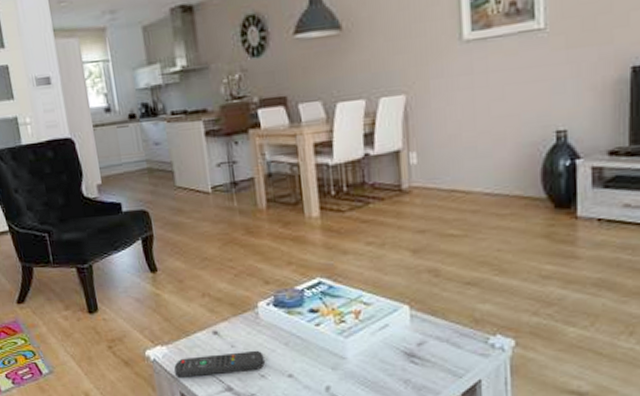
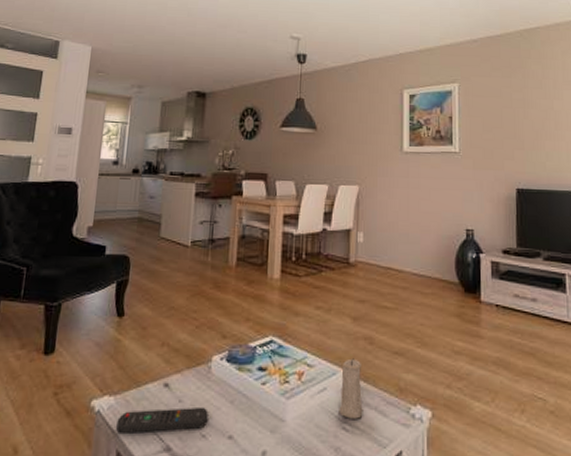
candle: none [404,293,433,352] -> present [339,358,363,419]

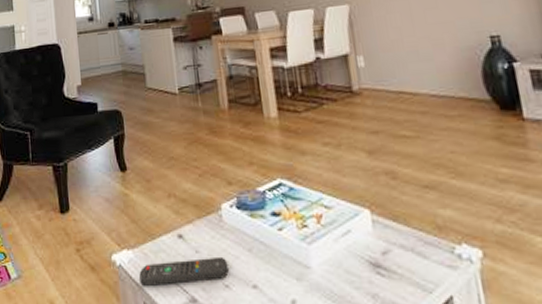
candle: present [339,358,363,419] -> none [364,196,398,262]

